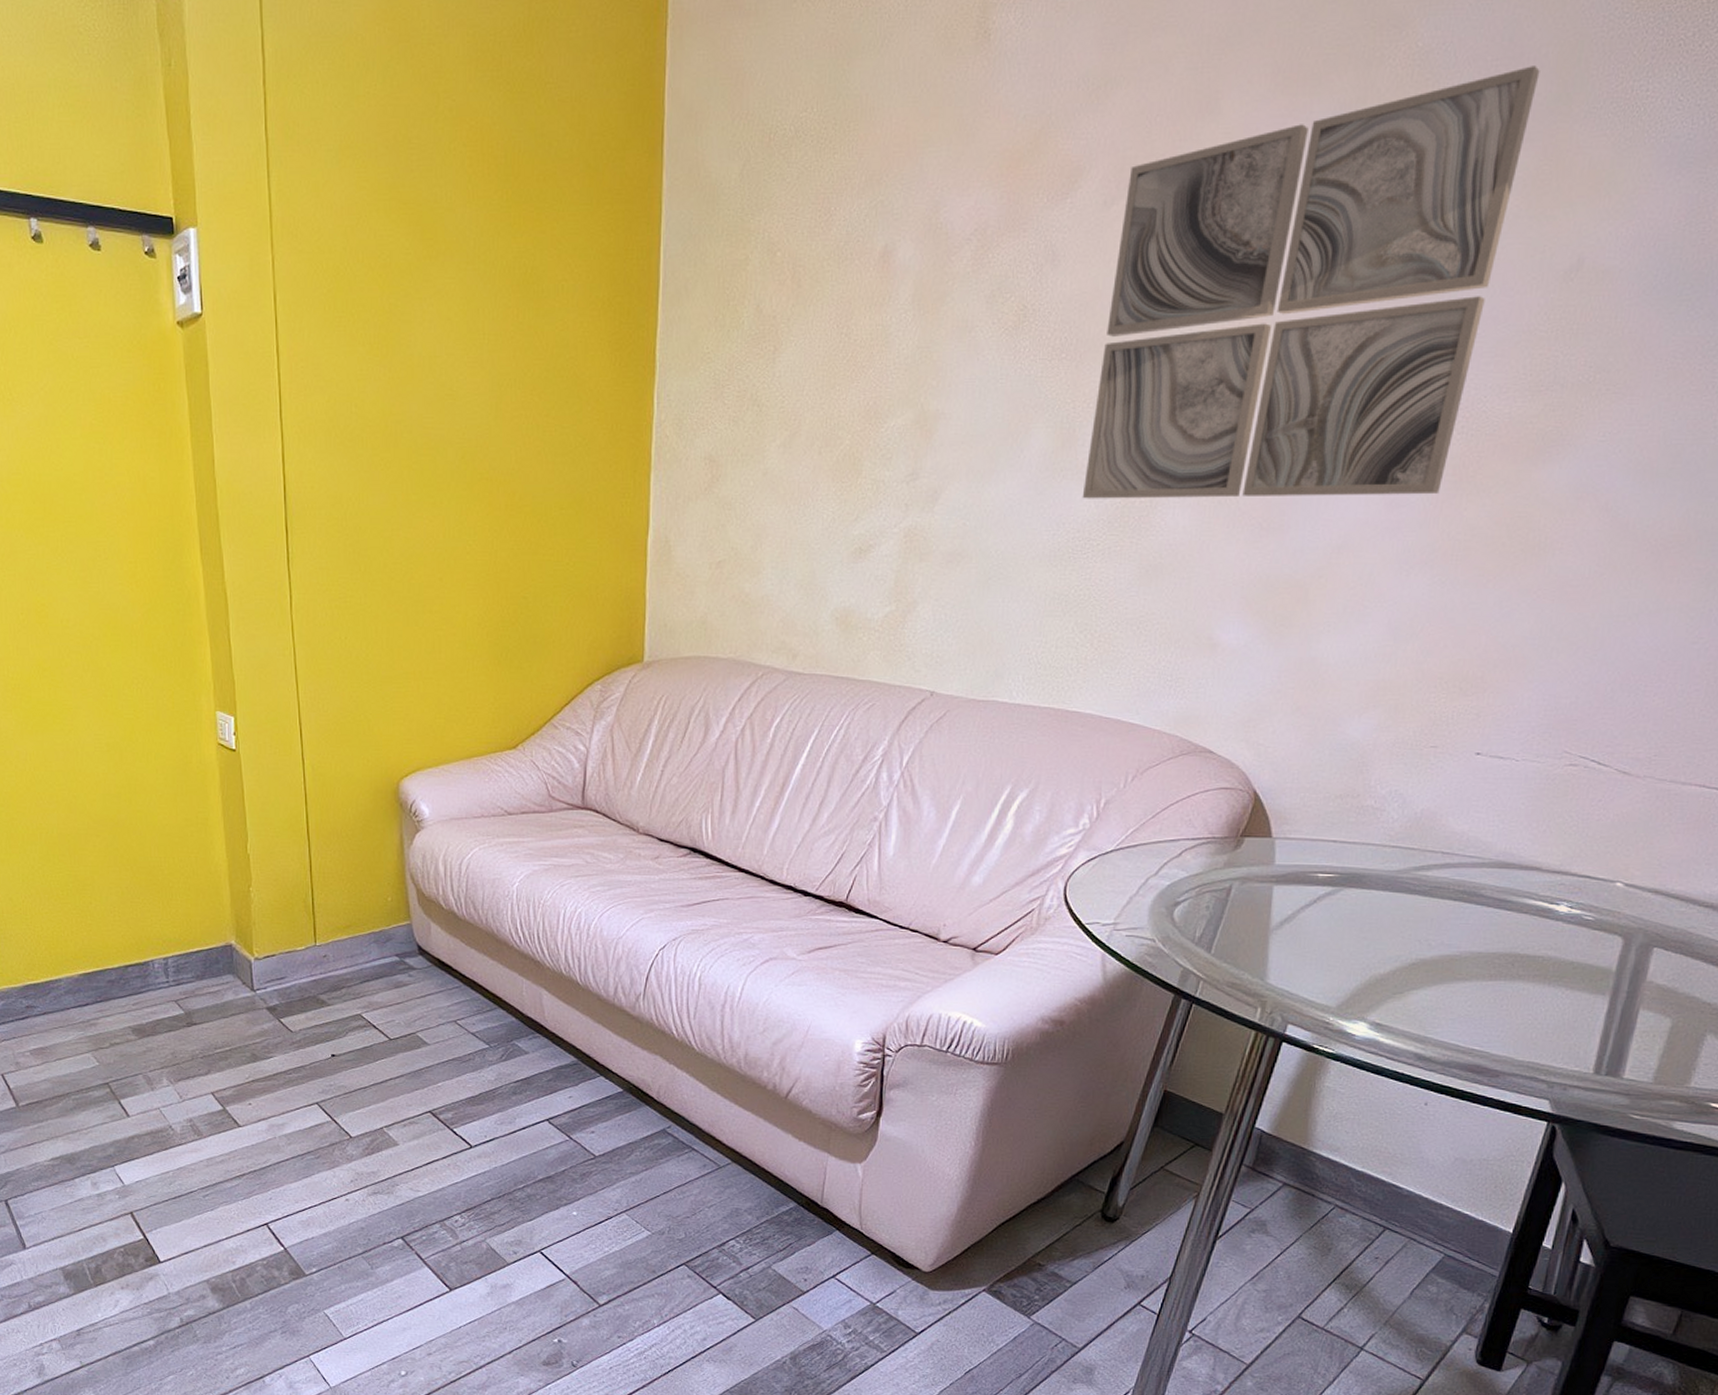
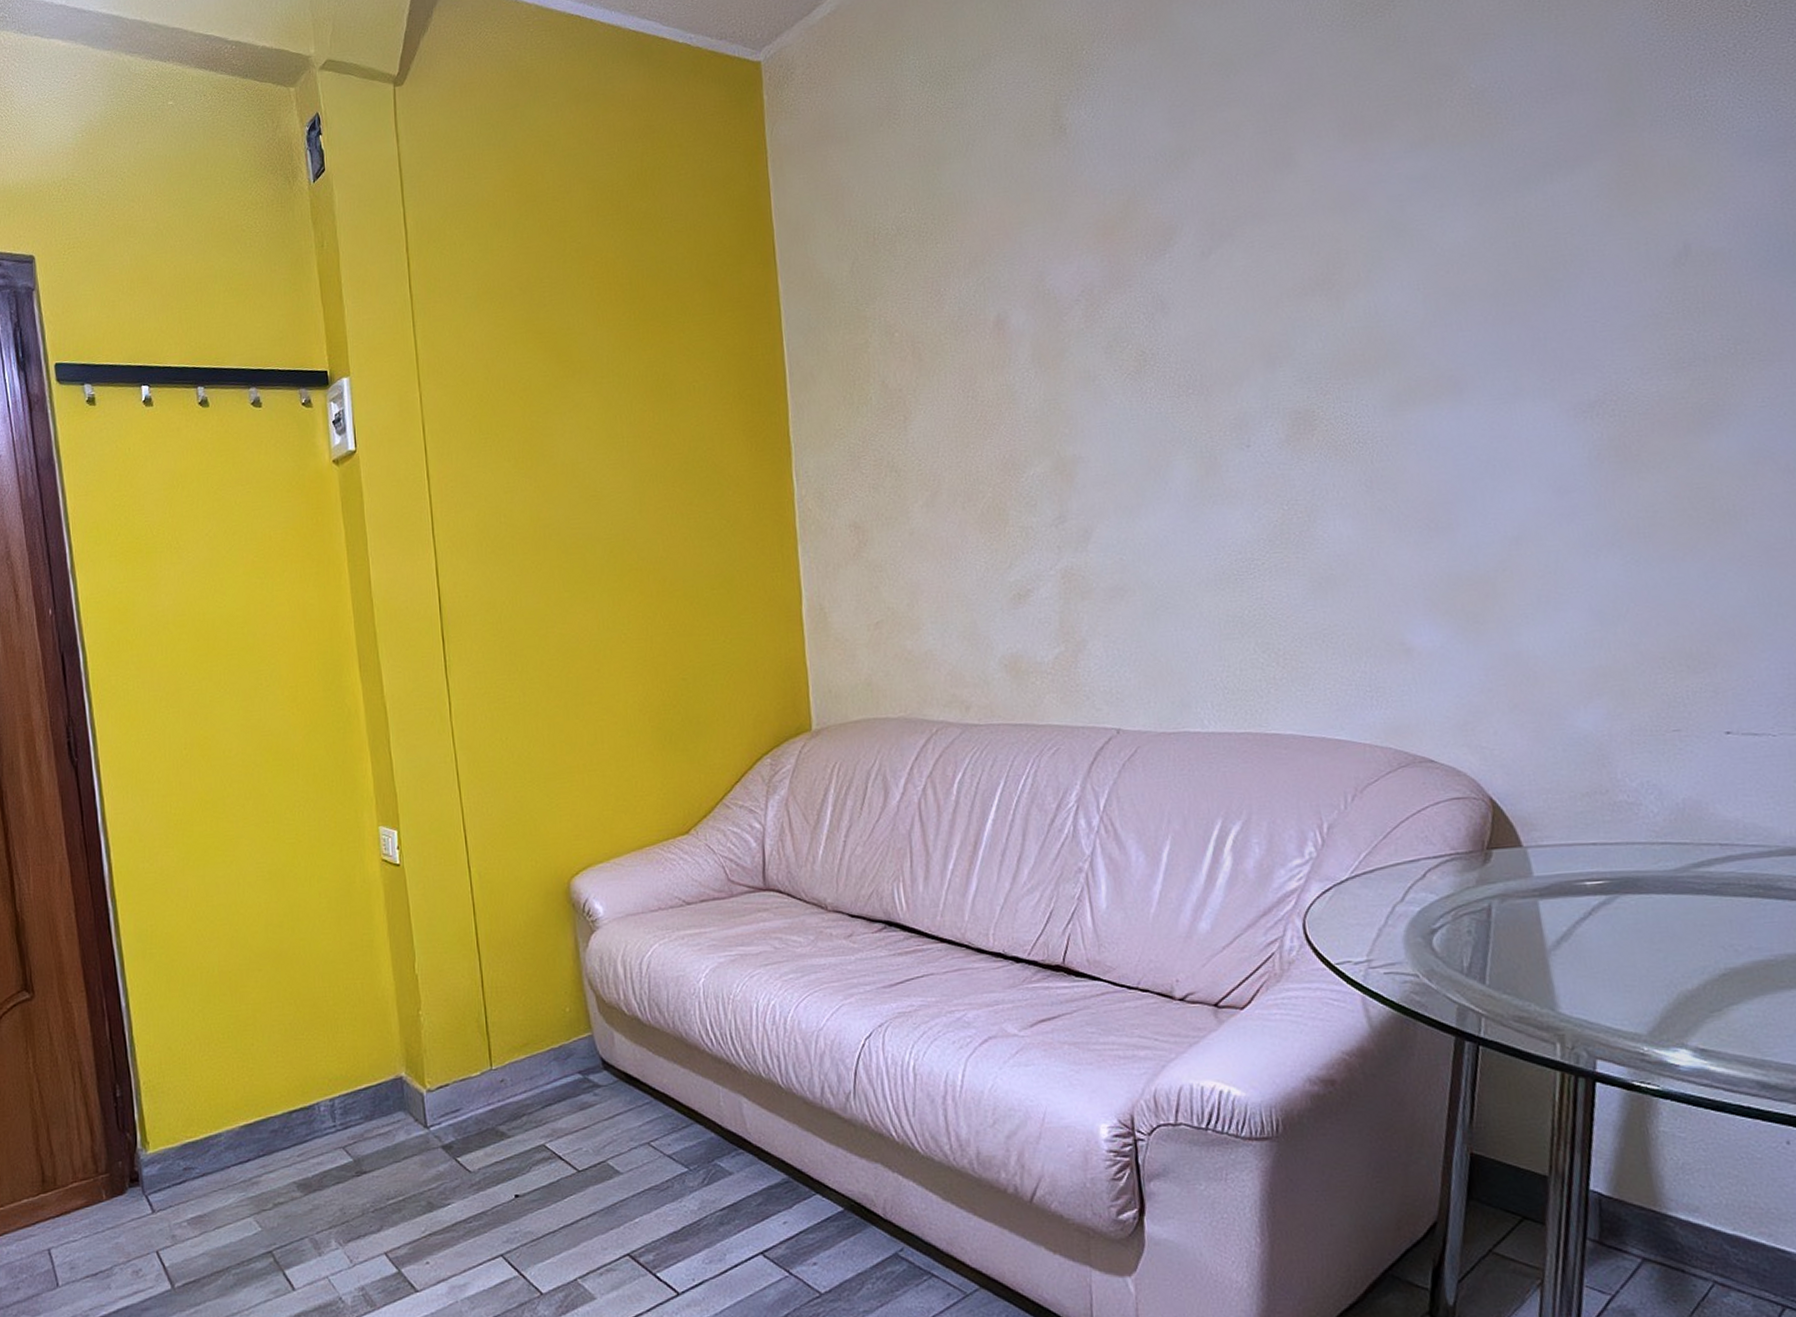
wall art: present [1082,66,1540,499] -> none [1221,89,1607,522]

